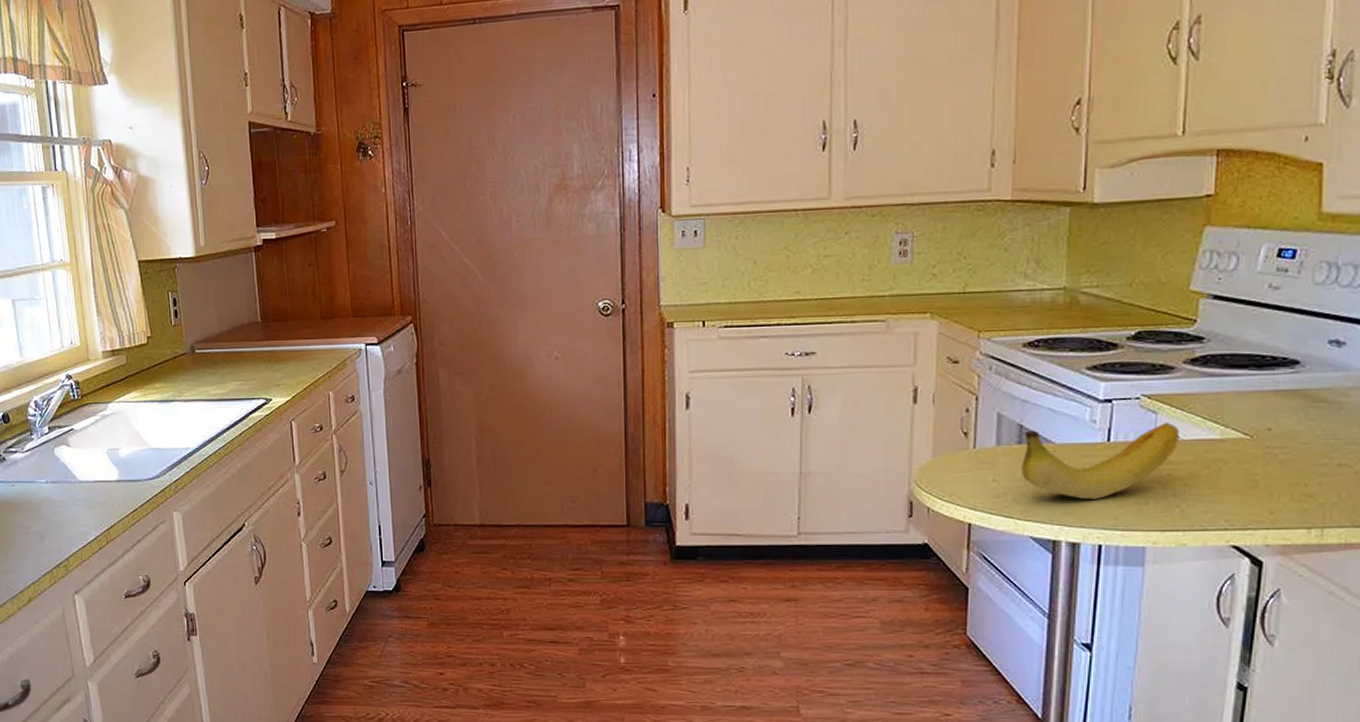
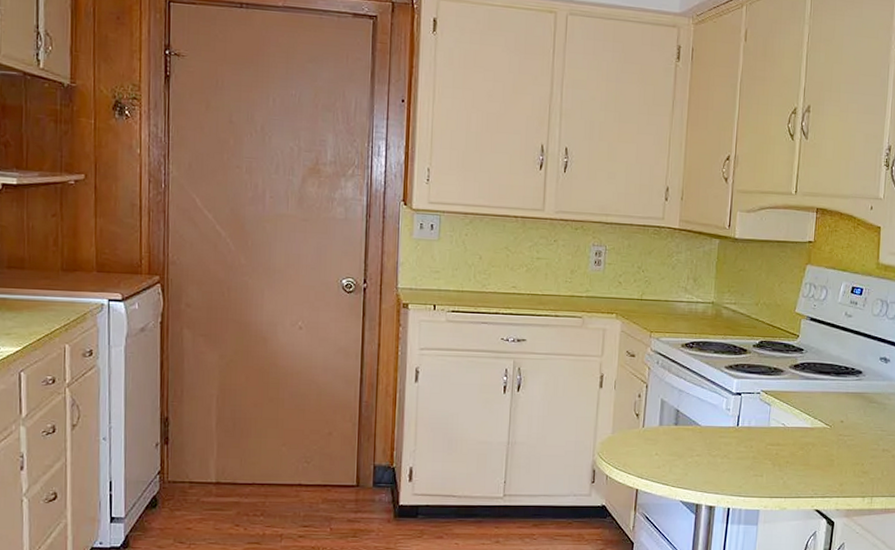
fruit: present [1022,422,1180,499] -> none [676,412,785,471]

